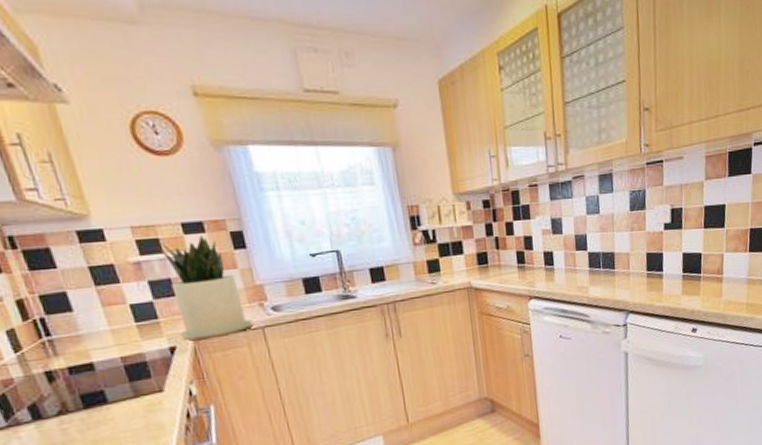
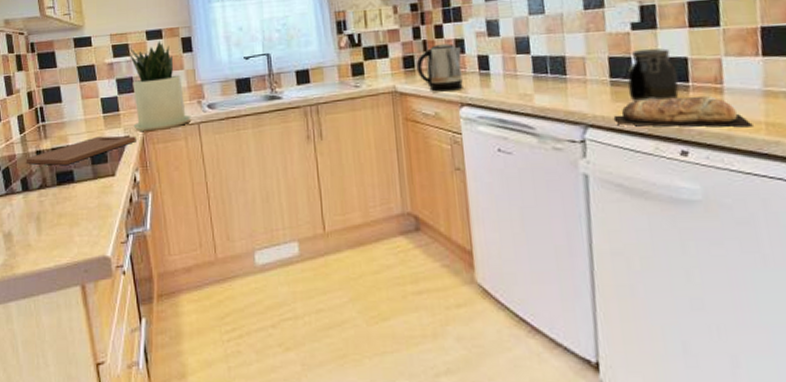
cutting board: none [30,345,186,388] -> present [26,135,136,165]
kettle: none [489,240,531,288] -> present [416,43,463,93]
bread loaf: none [647,284,739,311] -> present [613,95,753,127]
jar: none [659,245,694,291] -> present [627,48,679,103]

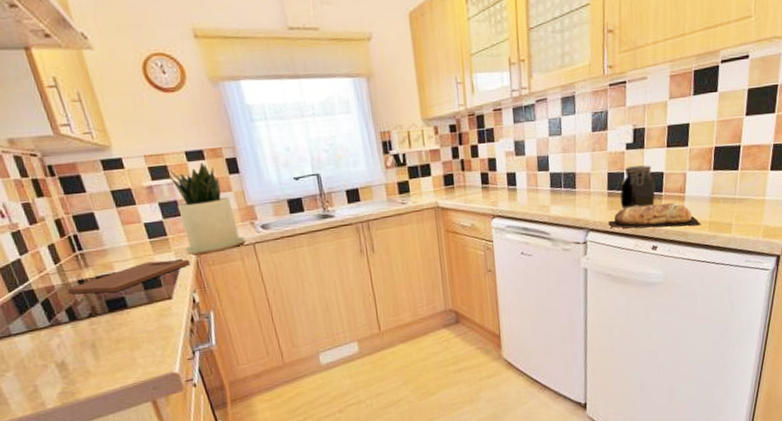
kettle: present [416,43,463,93] -> none [455,162,495,207]

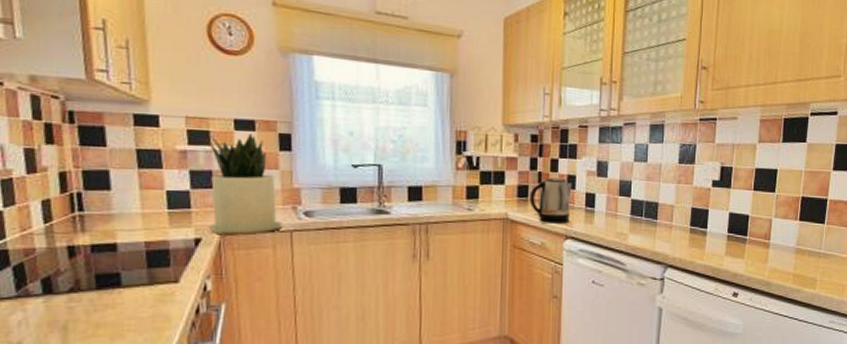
cutting board: present [67,259,190,294] -> none [50,235,211,265]
kettle: none [455,162,495,207] -> present [529,178,572,225]
bread loaf: present [608,202,701,229] -> none [688,247,785,277]
jar: present [620,165,656,210] -> none [702,205,740,249]

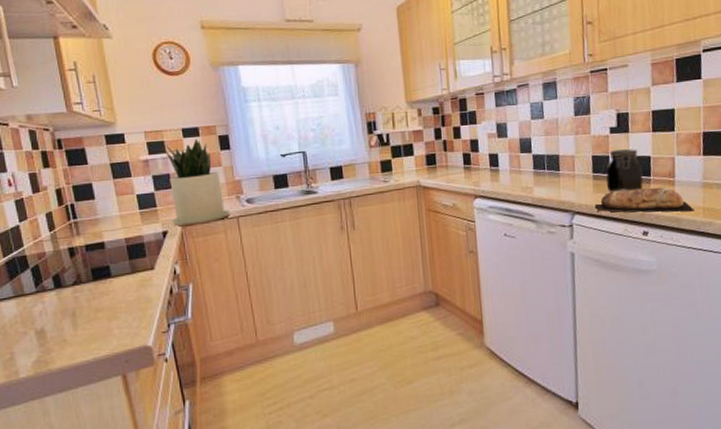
kettle: present [529,178,572,225] -> none [437,143,477,187]
bread loaf: none [688,247,785,277] -> present [594,187,694,213]
jar: none [702,205,740,249] -> present [606,149,643,193]

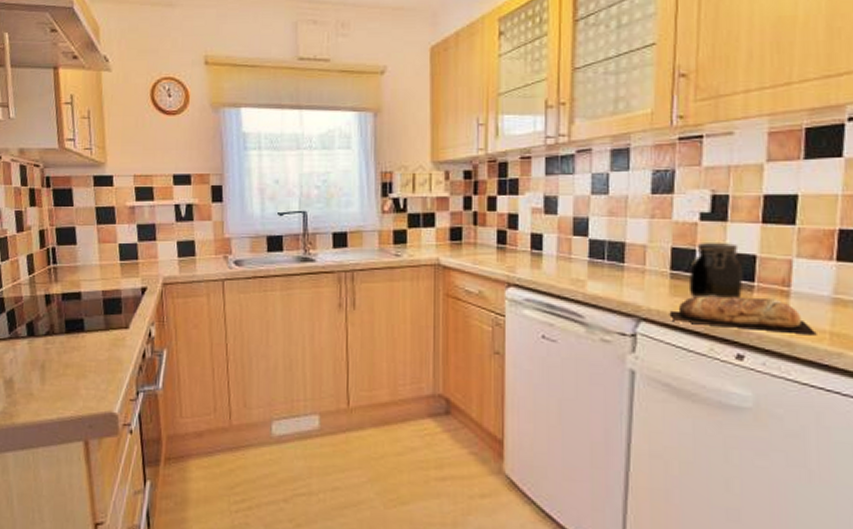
planter: present [161,138,231,227] -> none [150,187,216,285]

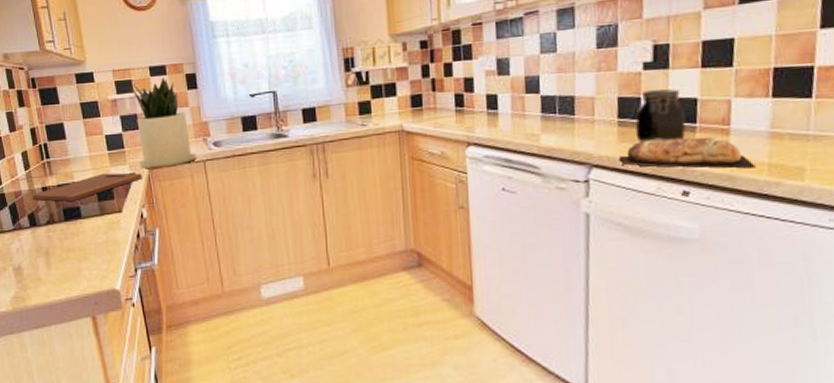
cutting board: none [33,285,154,312] -> present [32,172,142,202]
planter: none [150,187,216,285] -> present [129,77,197,169]

